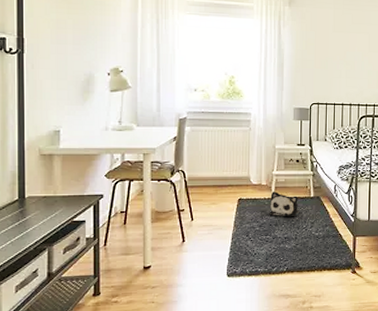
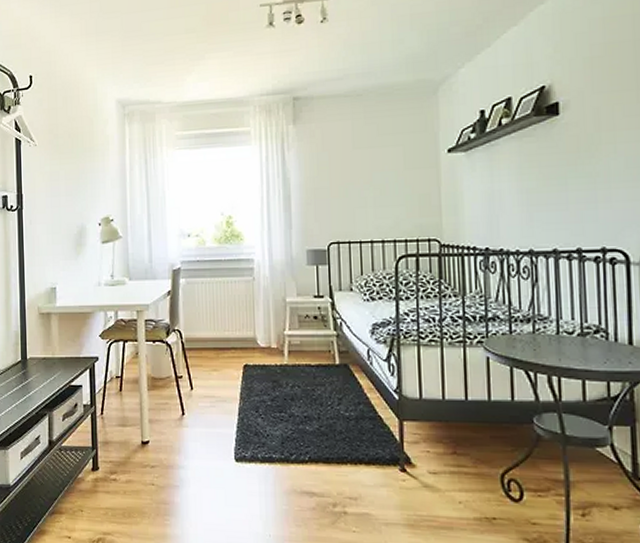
plush toy: present [269,191,300,217] -> none [282,356,323,390]

